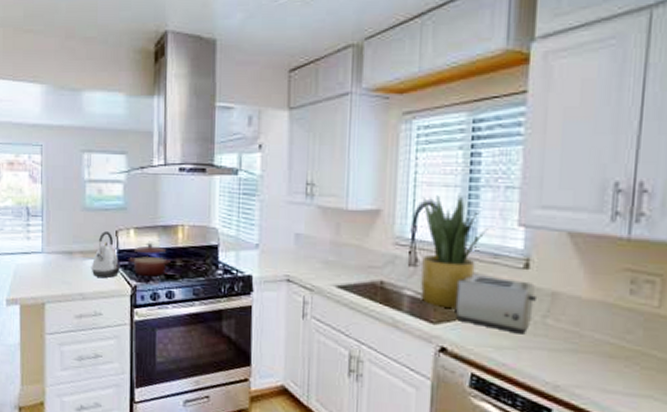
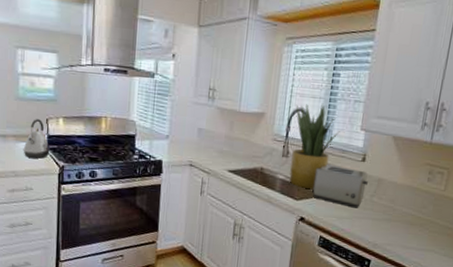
saucepan: present [129,242,171,277] -> none [58,130,95,159]

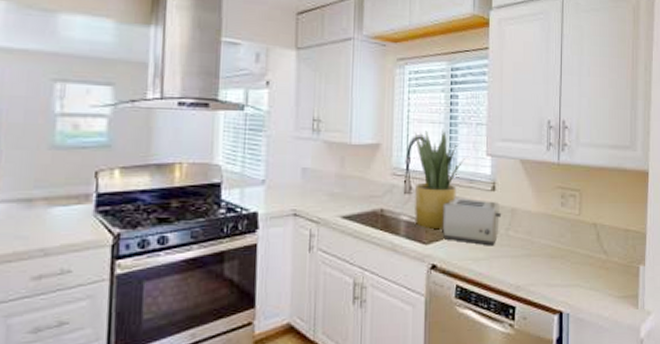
kettle: present [23,119,50,159] -> none [58,173,100,227]

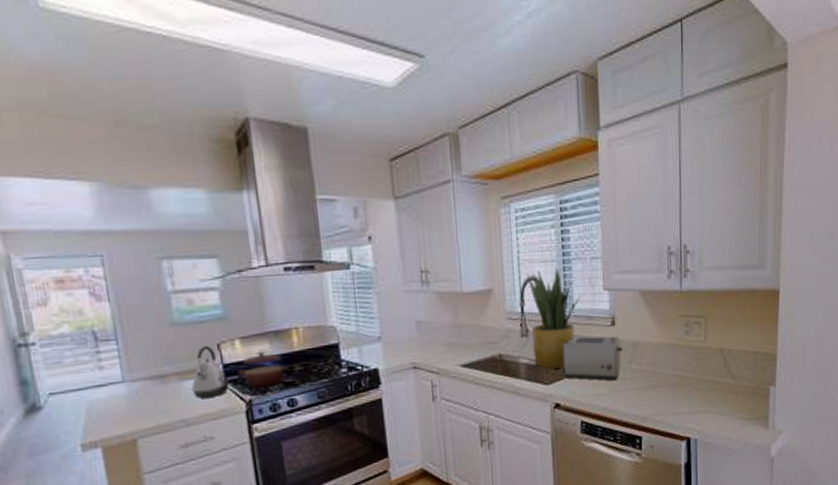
kettle: none [58,173,100,227] -> present [191,346,229,398]
saucepan: none [111,183,165,223] -> present [238,351,288,389]

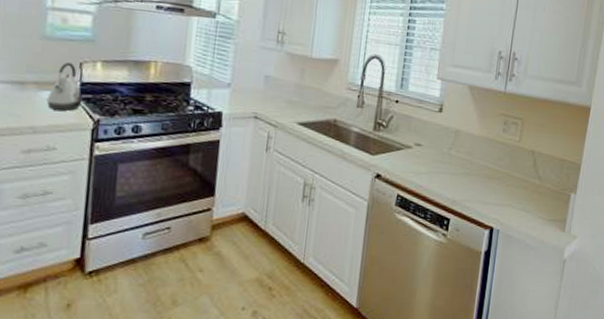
saucepan: present [238,351,288,389] -> none [93,76,140,112]
planter: present [526,266,581,370] -> none [364,50,417,143]
toaster: present [561,336,622,381] -> none [389,115,445,163]

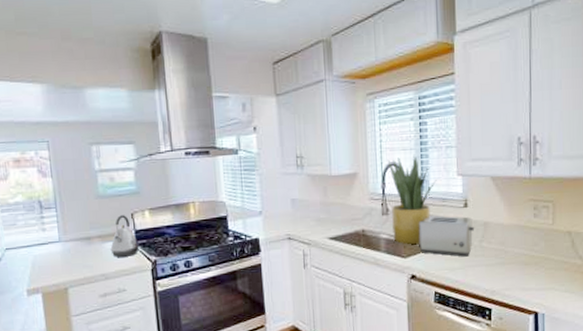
planter: none [364,50,417,143] -> present [387,154,437,245]
toaster: none [389,115,445,163] -> present [418,216,474,257]

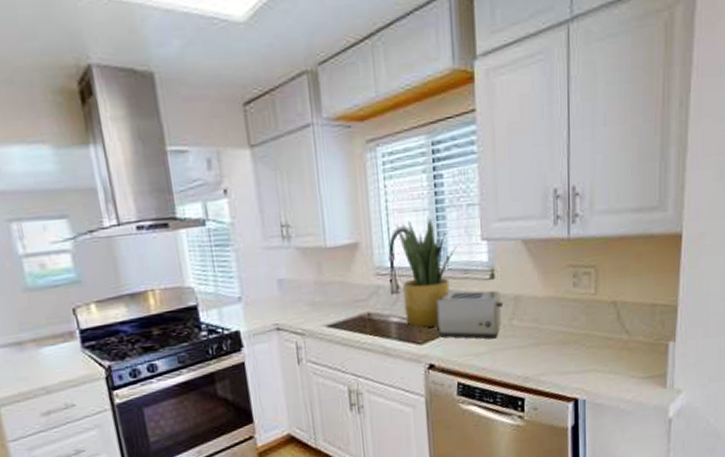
kettle: present [110,215,139,257] -> none [49,311,88,365]

